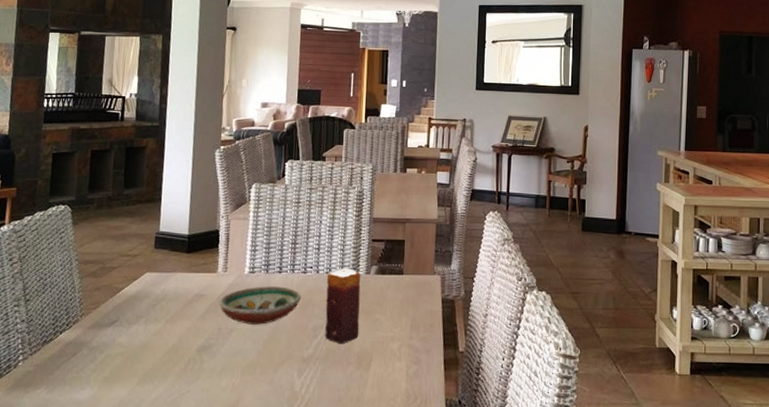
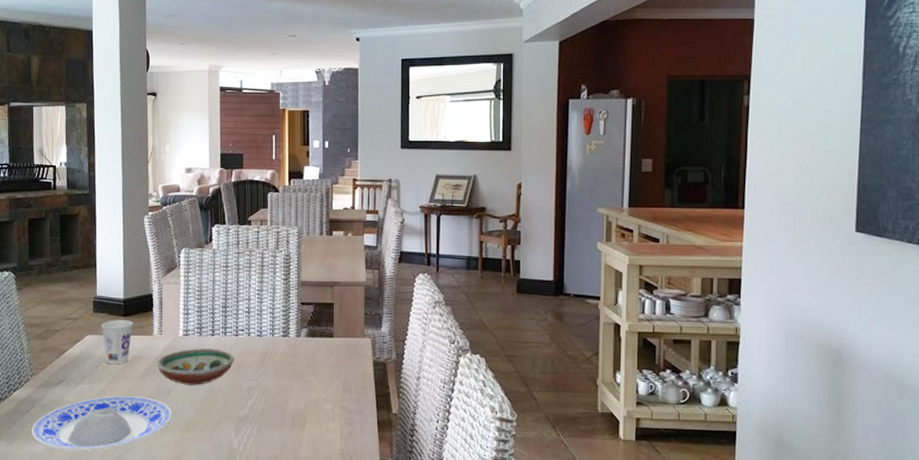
plate: none [76,337,233,397] -> present [31,396,173,451]
cup: none [161,256,197,303] -> present [101,320,133,364]
candle: present [325,268,361,344] -> none [258,331,292,405]

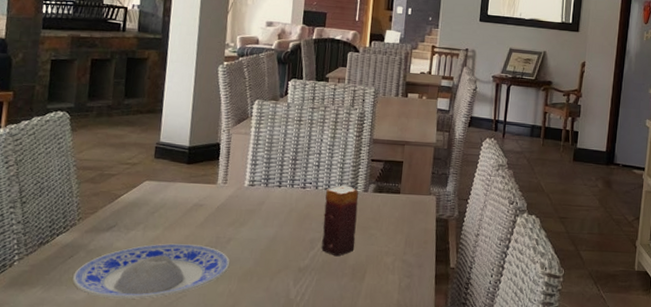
cup: present [101,320,133,364] -> none [161,167,197,211]
decorative bowl: present [156,348,235,385] -> none [218,199,300,236]
candle: none [258,331,292,405] -> present [321,185,359,257]

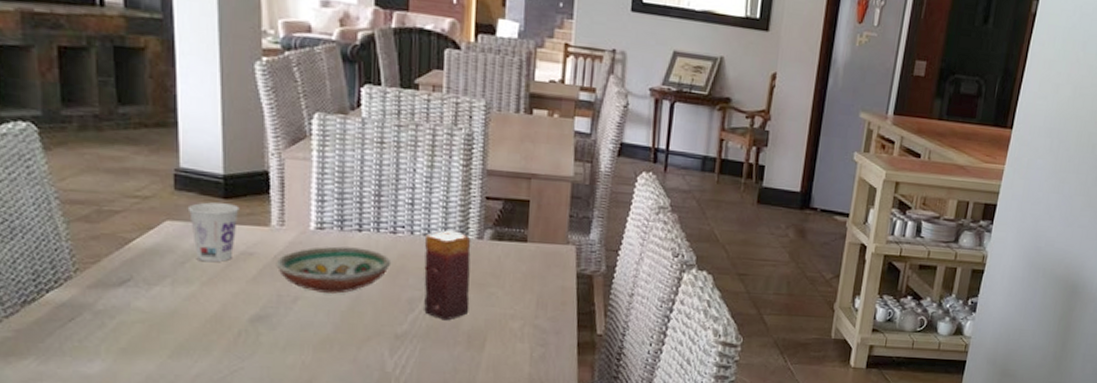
plate: present [73,243,230,299] -> none [79,303,300,373]
cup: none [161,167,197,211] -> present [187,202,240,262]
decorative bowl: none [218,199,300,236] -> present [276,246,392,294]

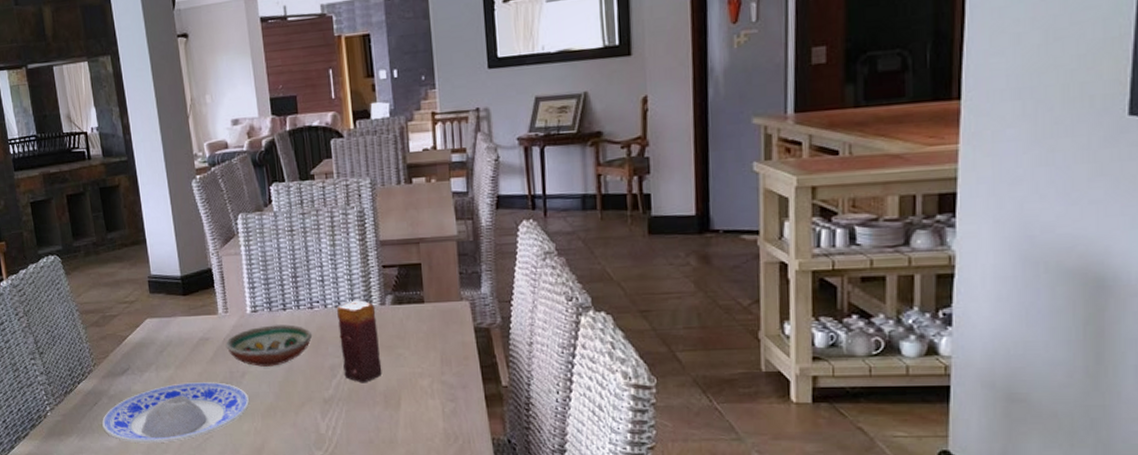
plate: none [79,303,300,373] -> present [102,382,250,443]
cup: present [187,202,240,262] -> none [159,299,195,348]

